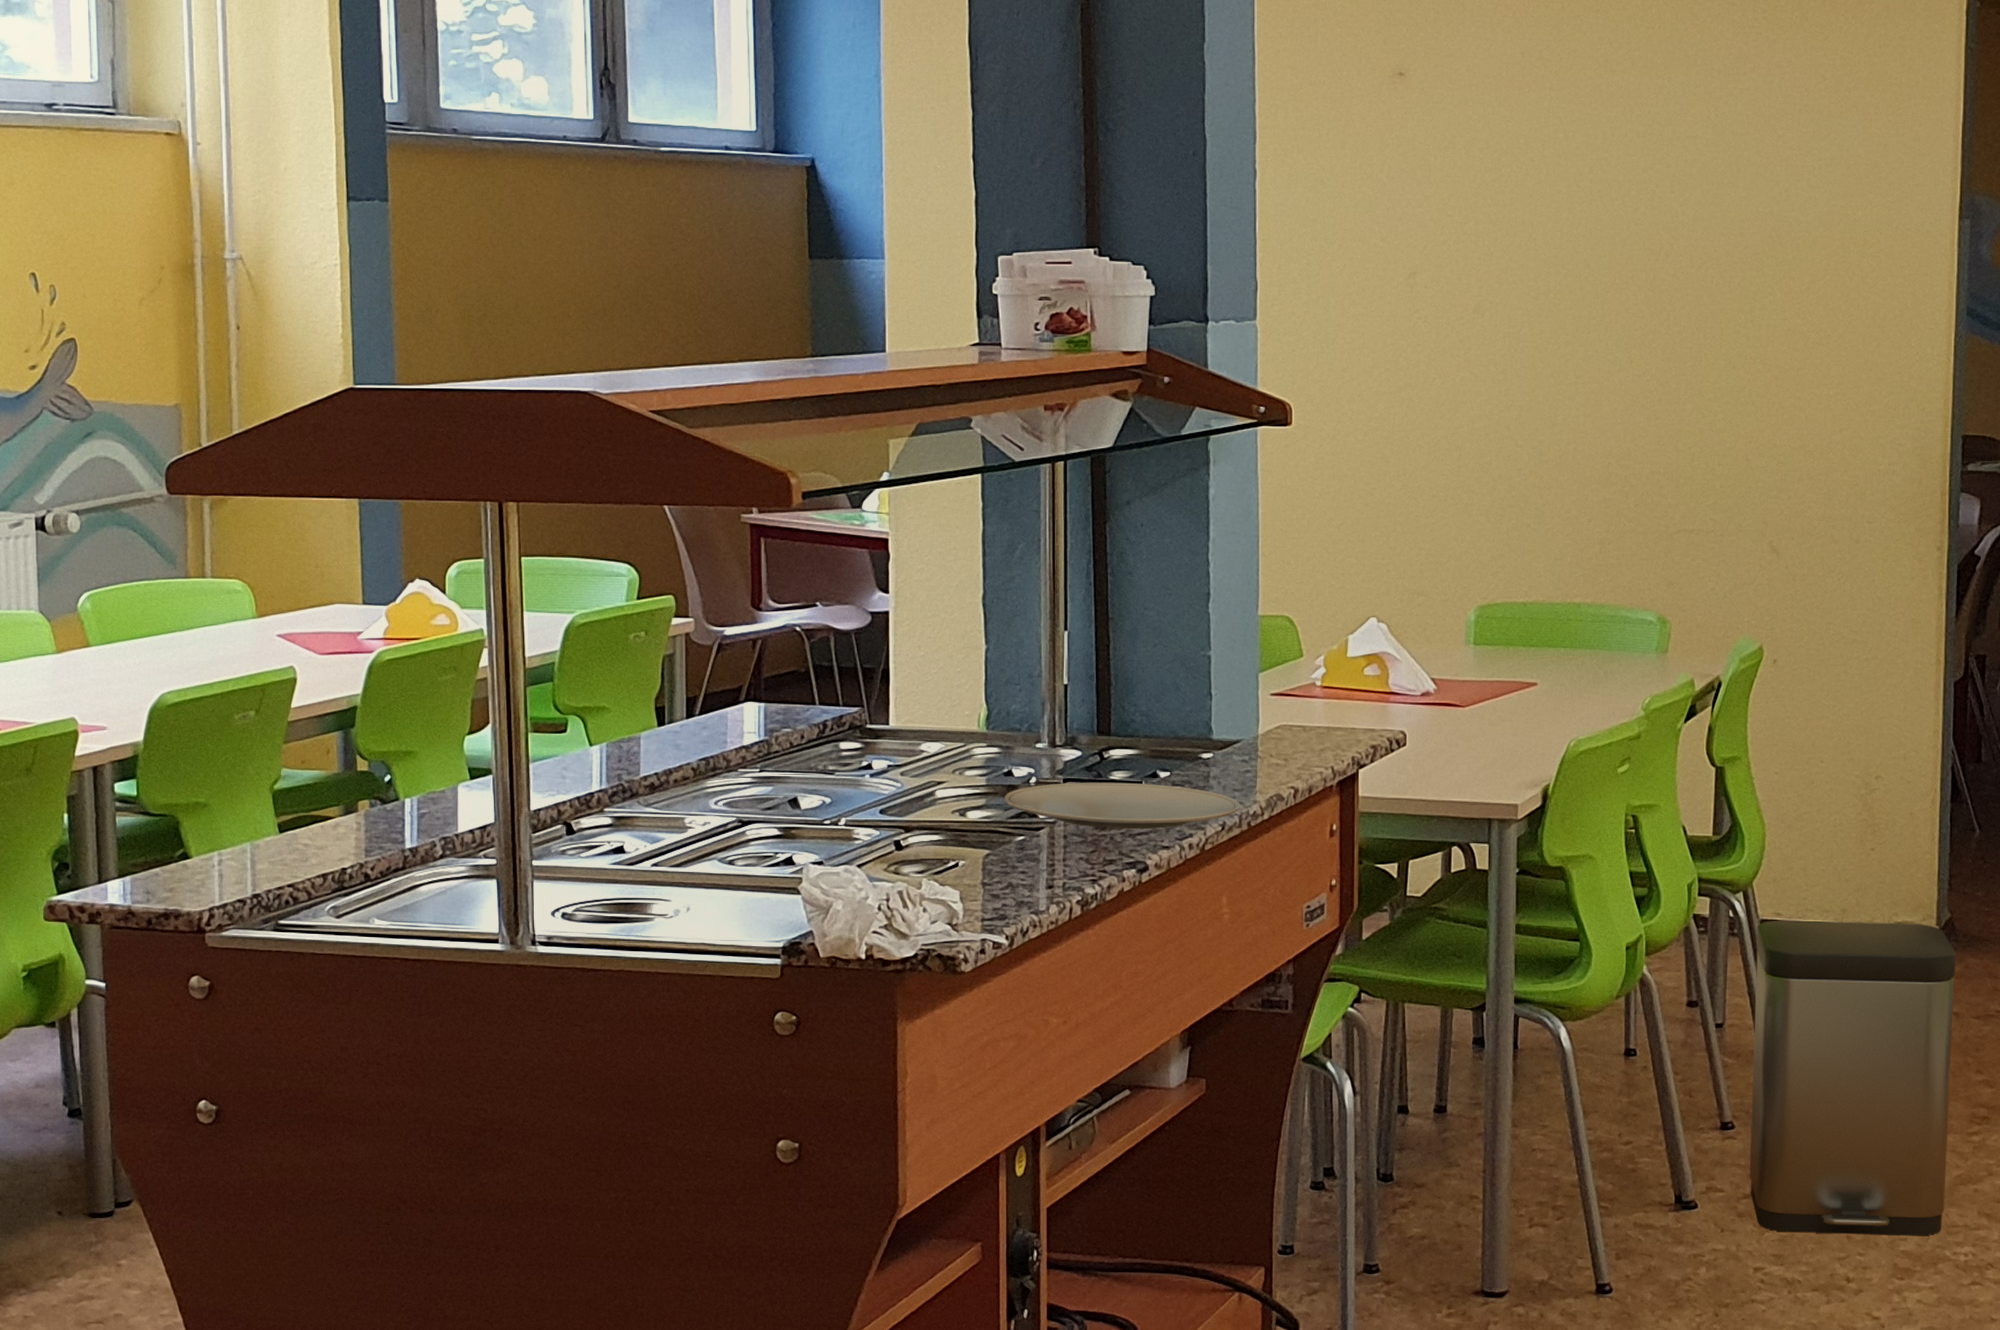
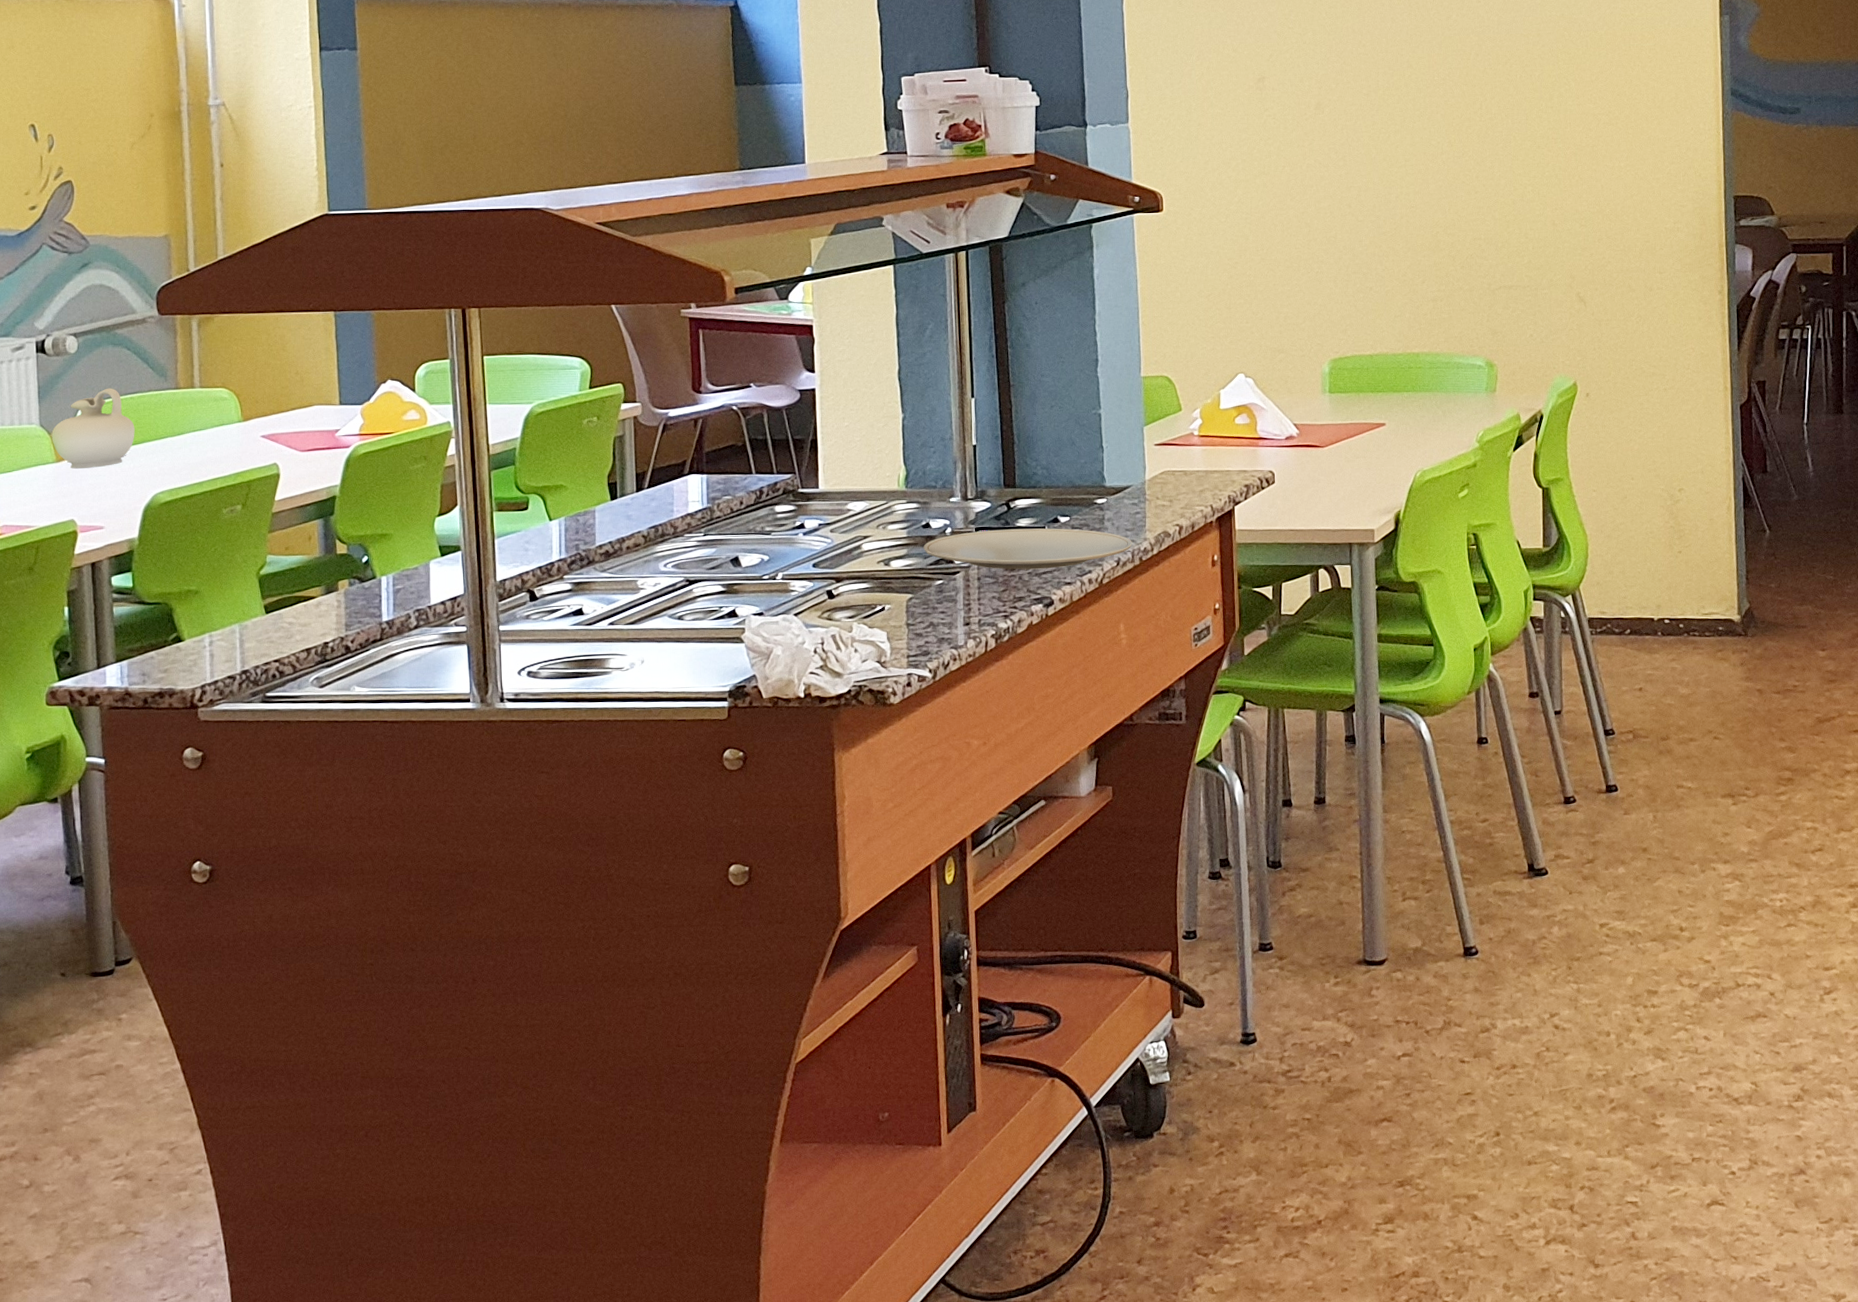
jug: none [52,573,141,662] -> present [52,388,135,469]
pedal bin: present [1749,920,1956,1236] -> none [1585,613,1760,891]

